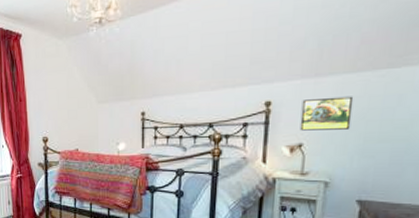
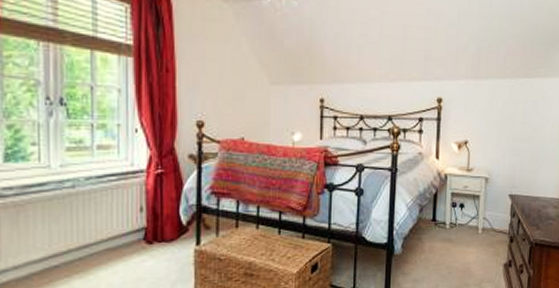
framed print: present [299,96,354,131] -> none [465,98,504,129]

